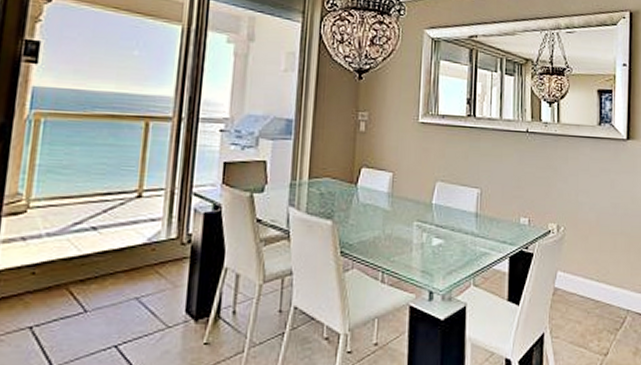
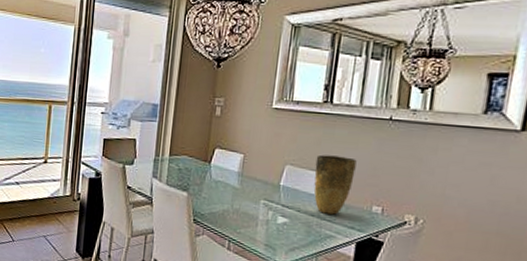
vase: none [465,169,502,230] -> present [313,154,357,215]

